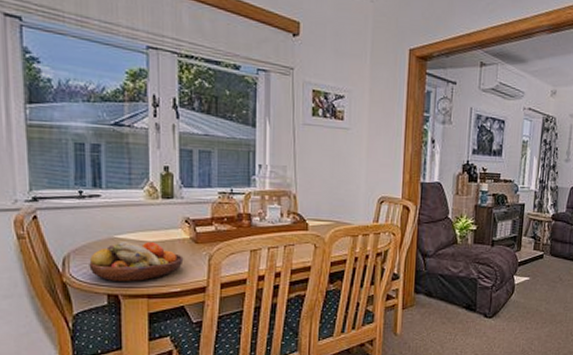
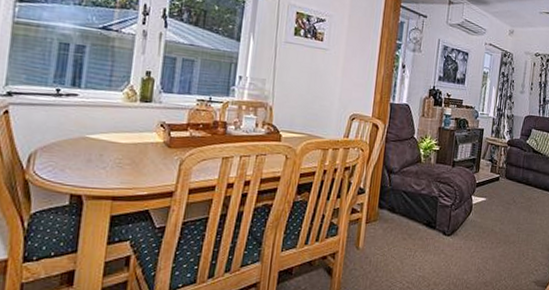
fruit bowl: present [89,240,184,281] -> none [55,140,155,183]

